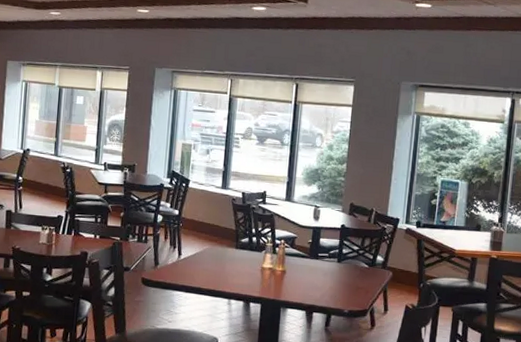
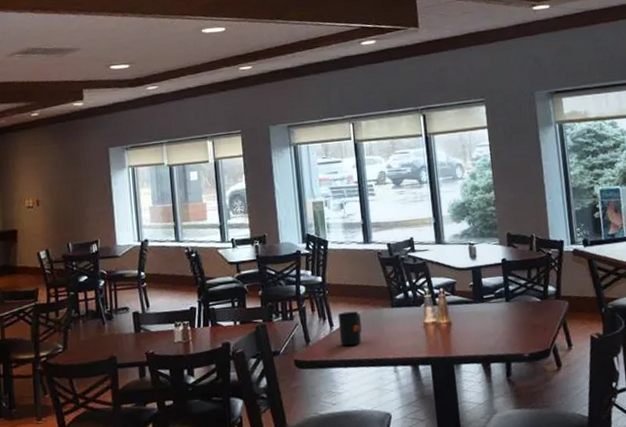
mug: none [185,244,207,275] -> present [337,311,362,346]

